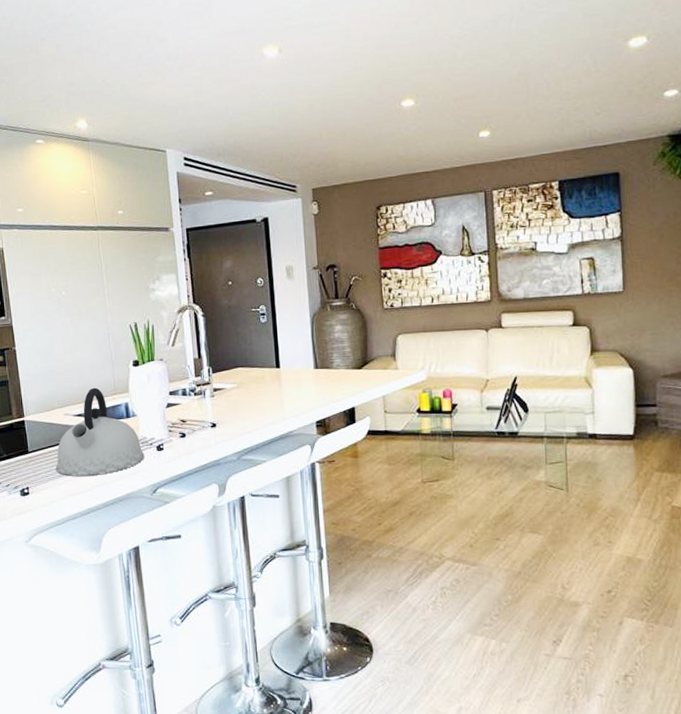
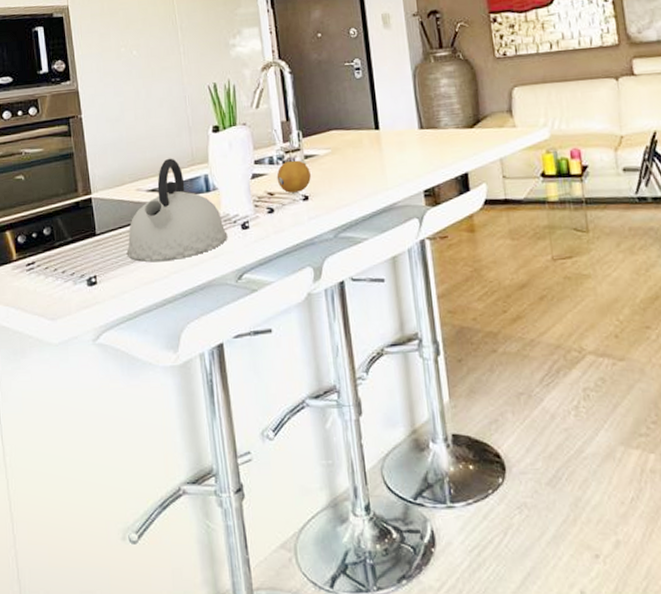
fruit: none [189,392,219,421] -> present [276,160,311,193]

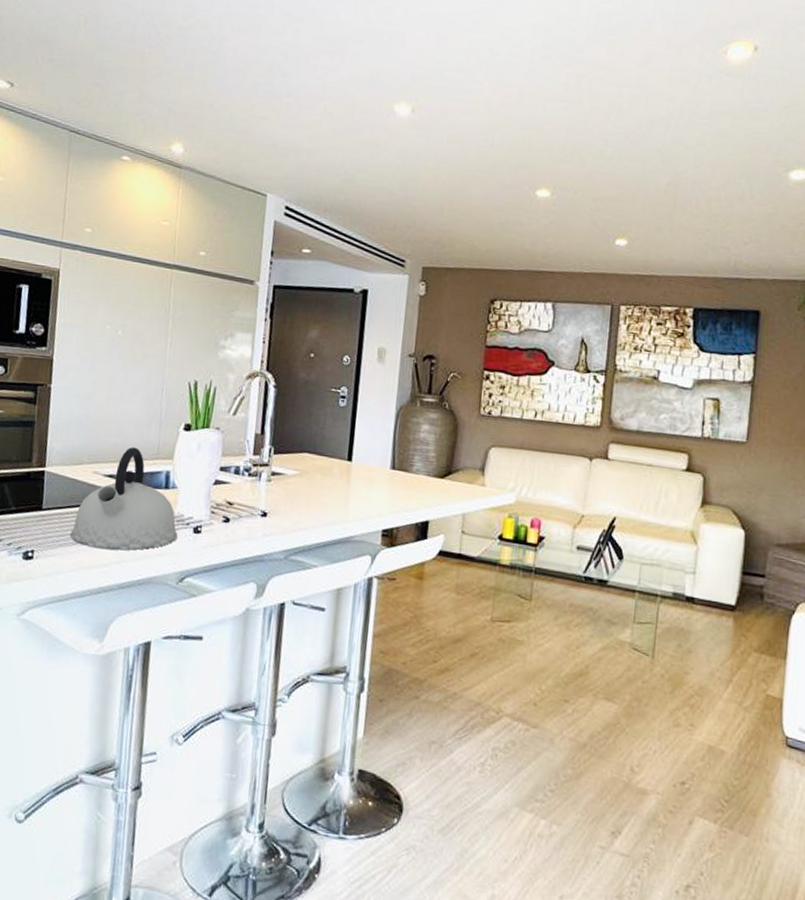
fruit: present [276,160,311,193] -> none [239,474,275,507]

